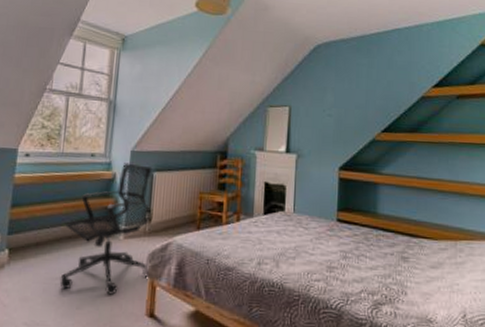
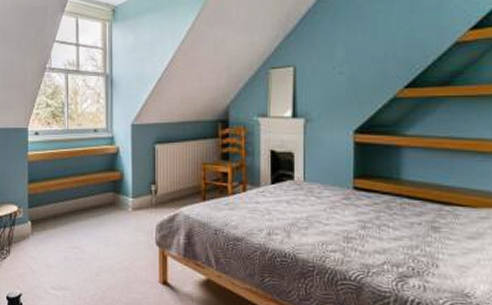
office chair: present [59,163,153,295] -> none [78,136,158,263]

